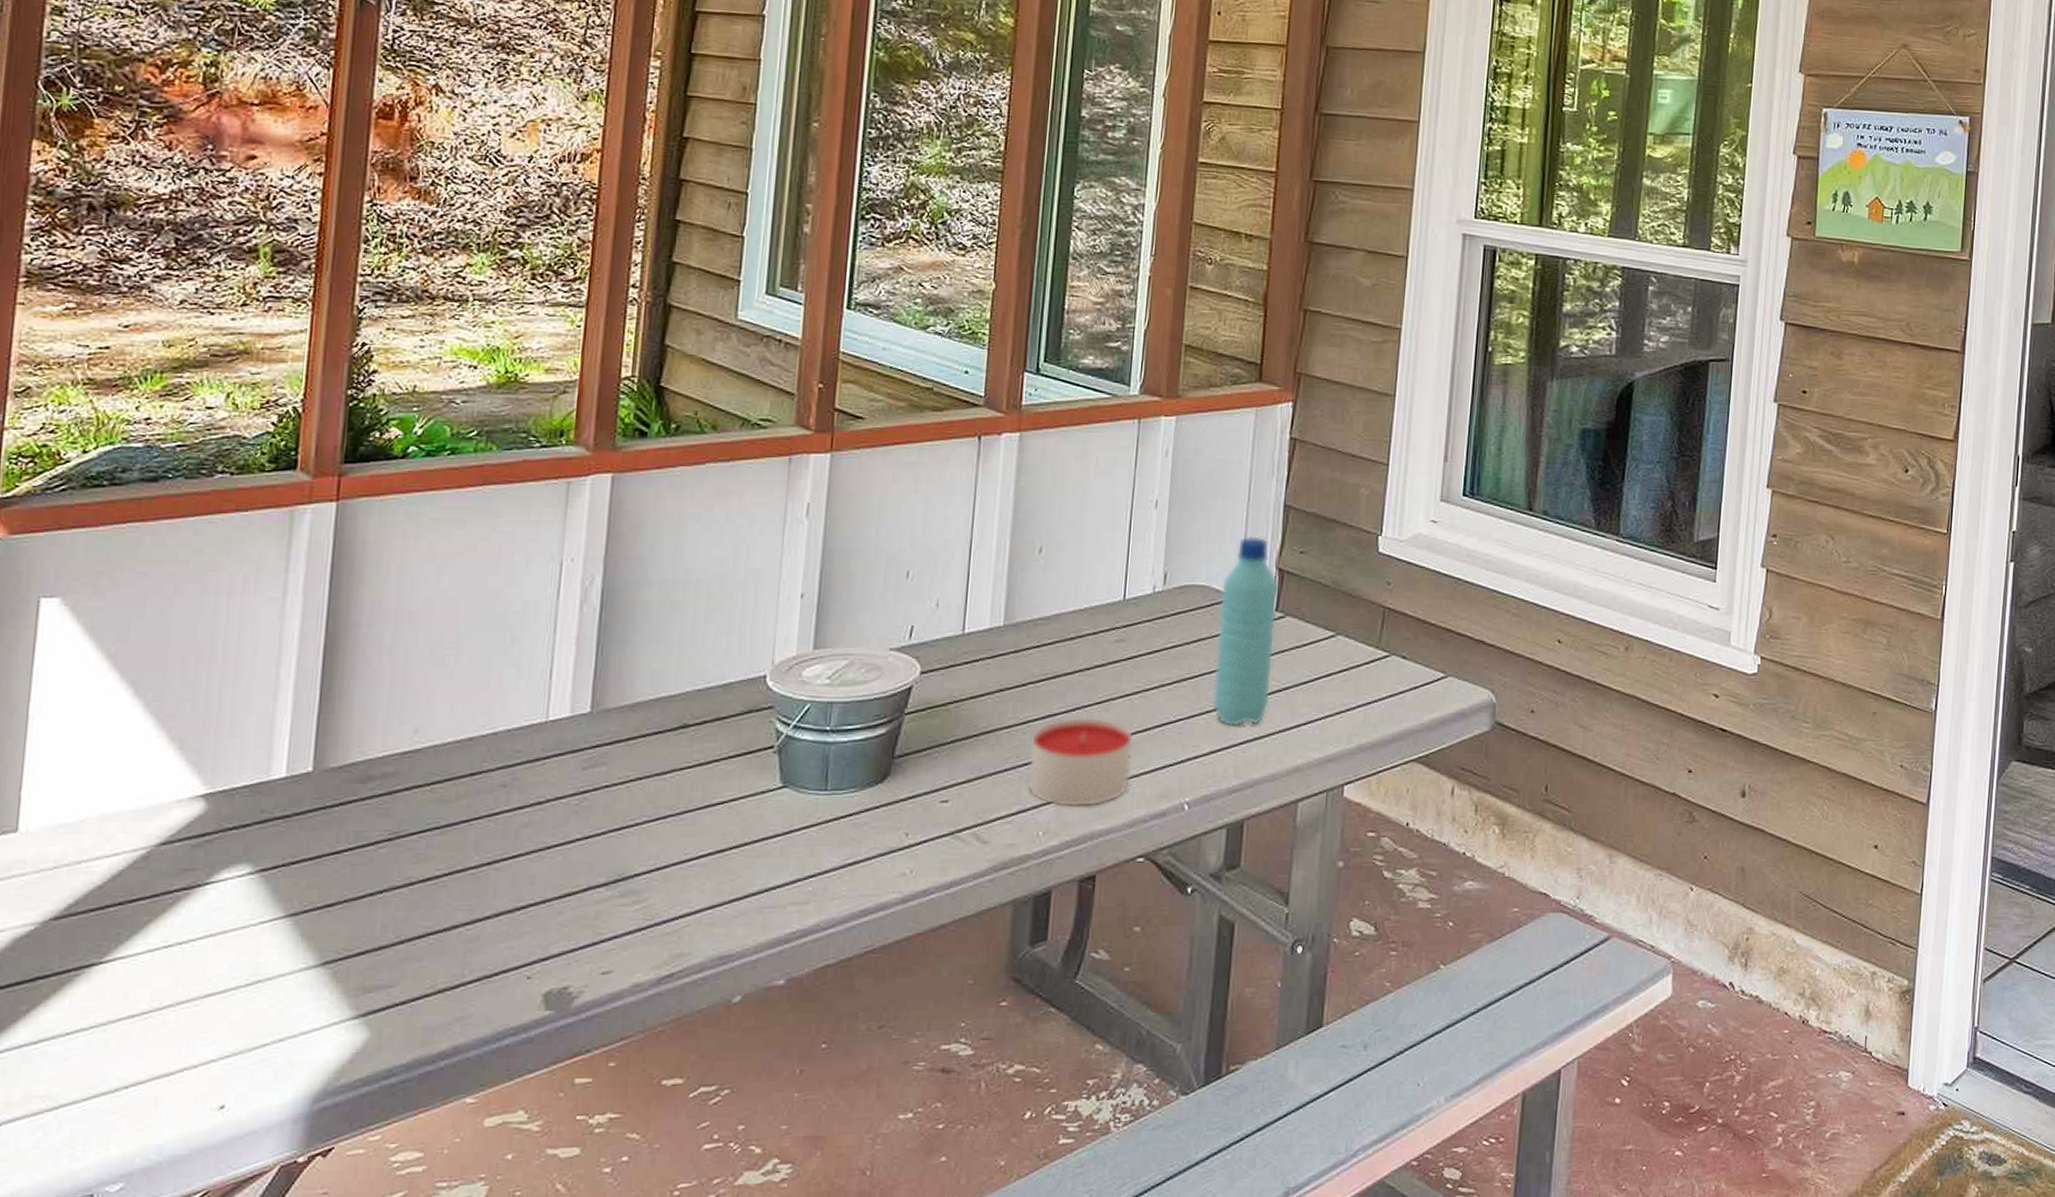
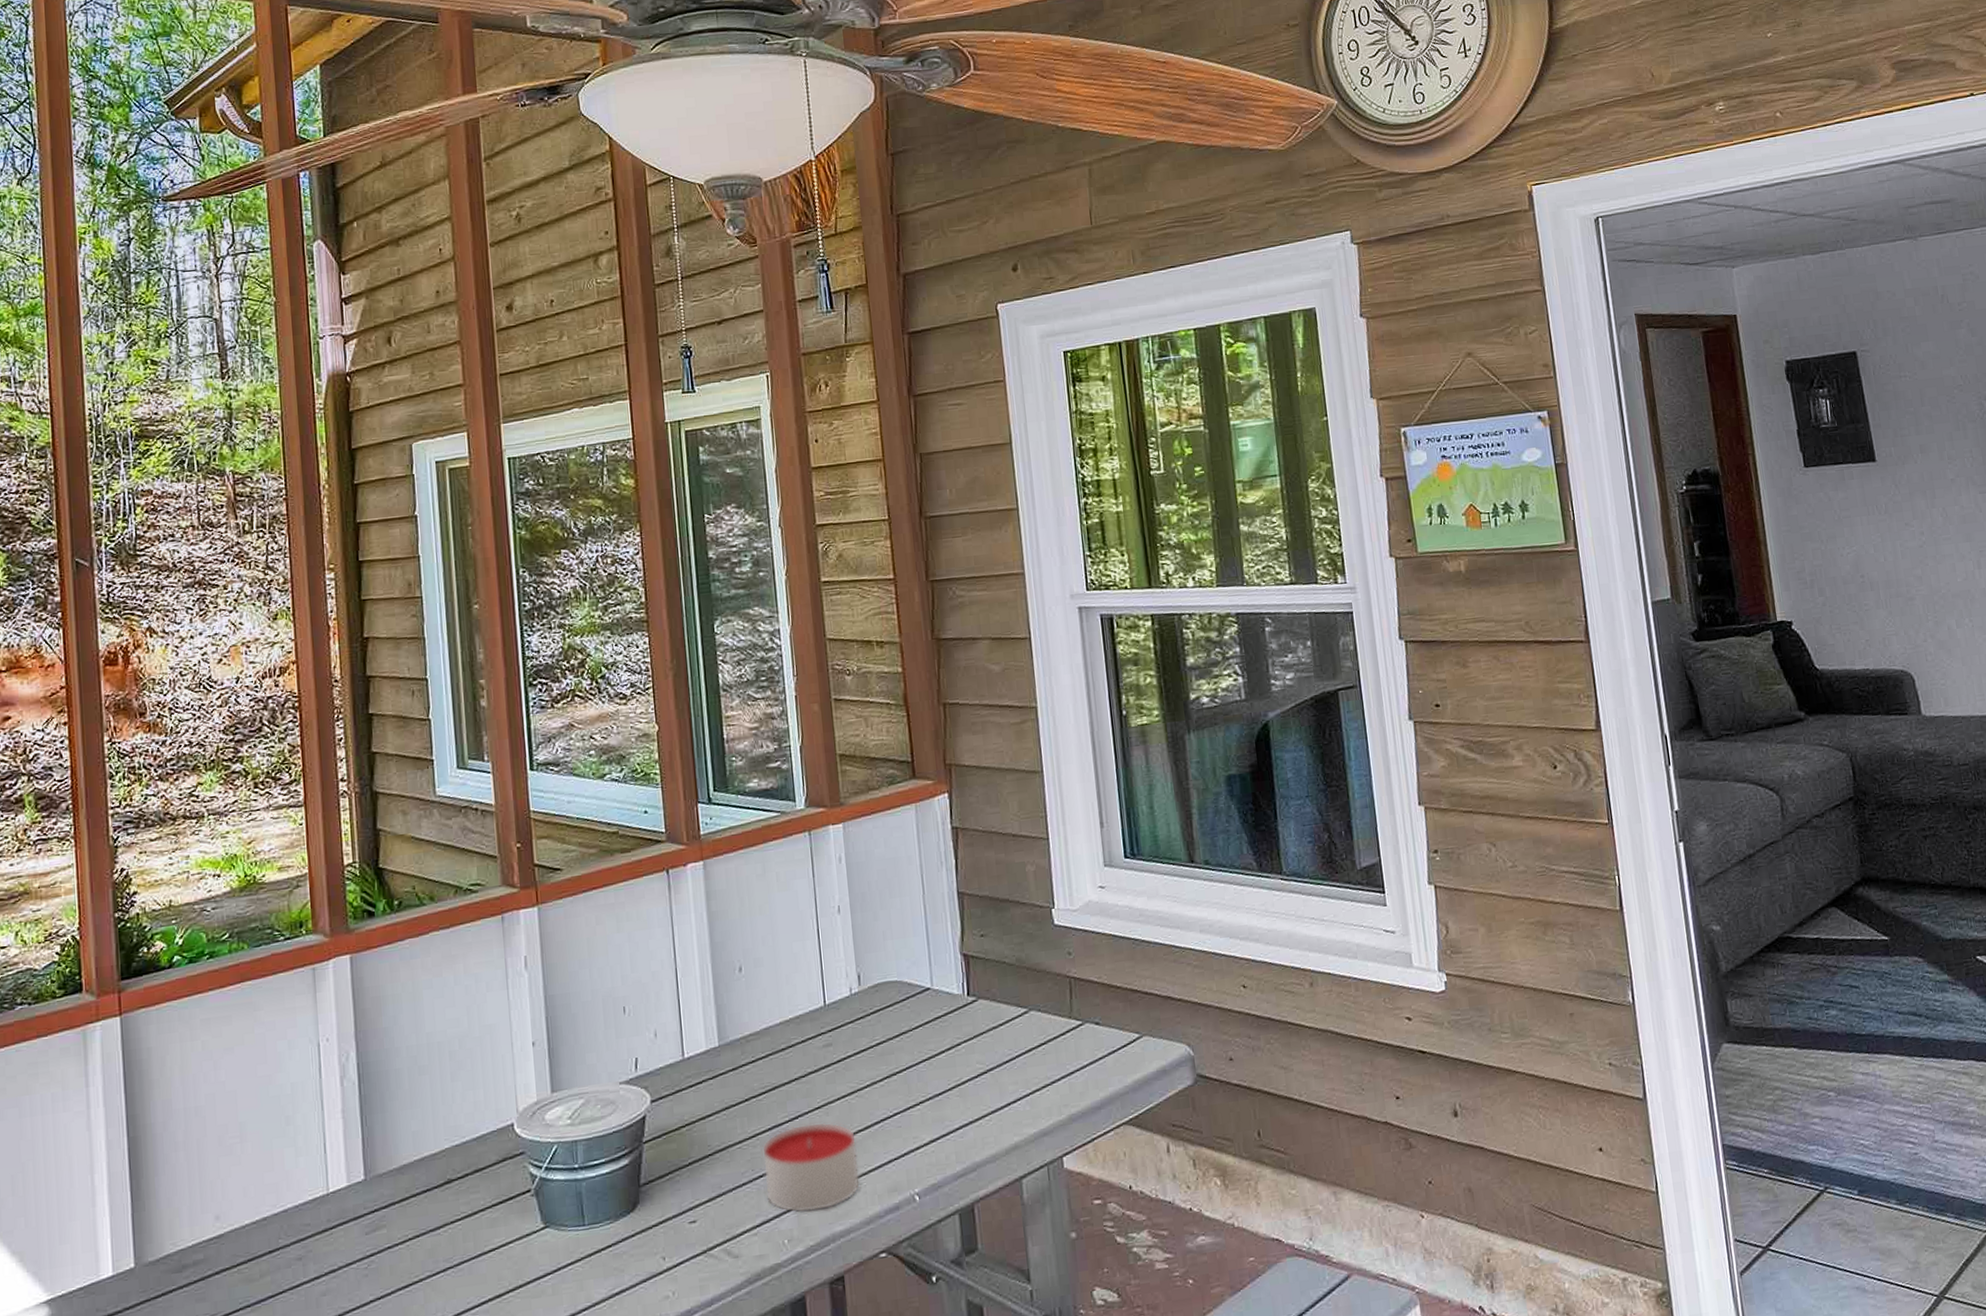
water bottle: present [1212,536,1279,727] -> none [912,926,978,1115]

